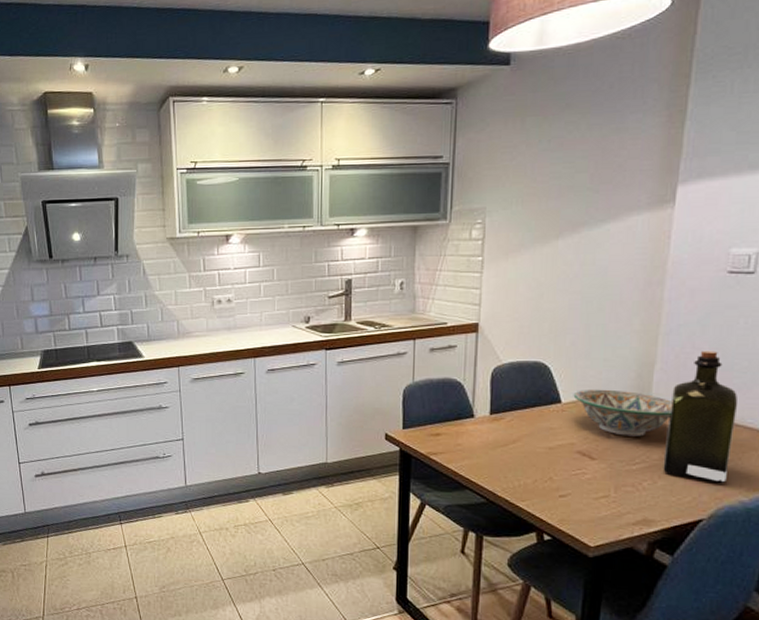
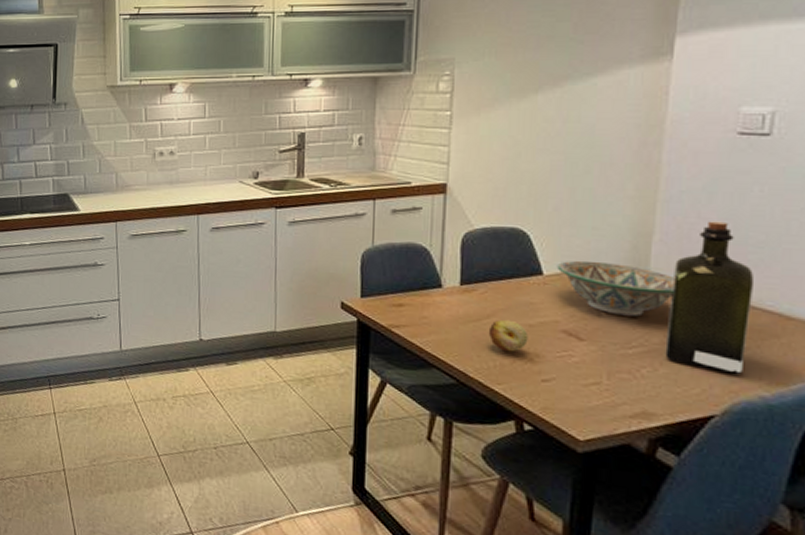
fruit: none [514,443,548,472] -> present [488,319,529,352]

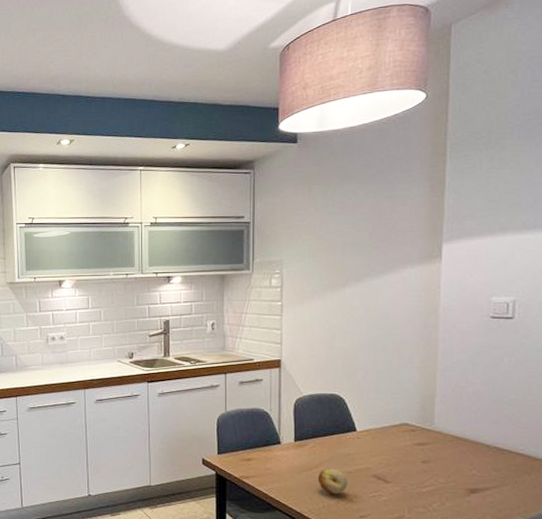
decorative bowl: present [557,260,674,317] -> none [366,418,453,462]
liquor: present [665,221,755,375] -> none [449,385,510,505]

